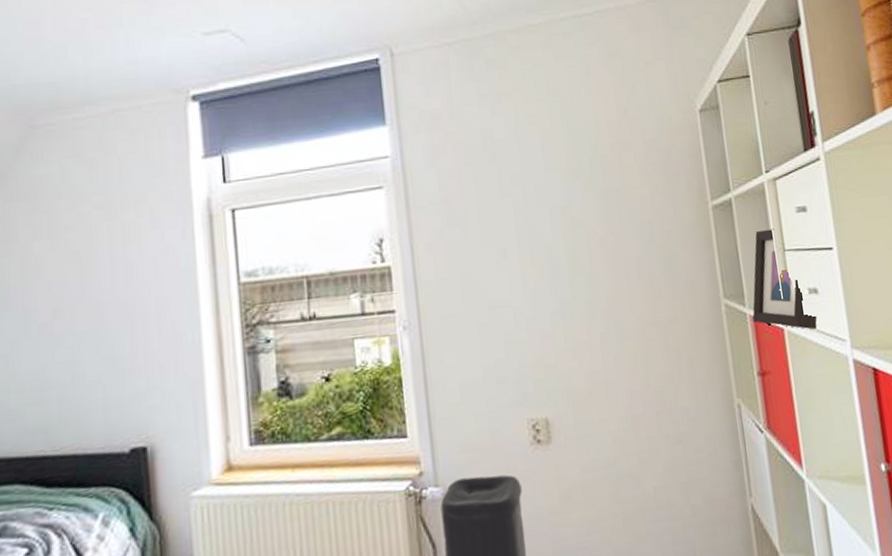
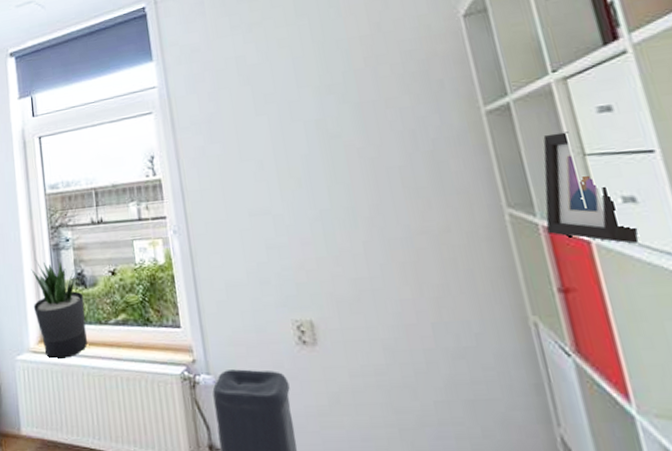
planter: none [216,368,292,490] -> present [31,261,88,359]

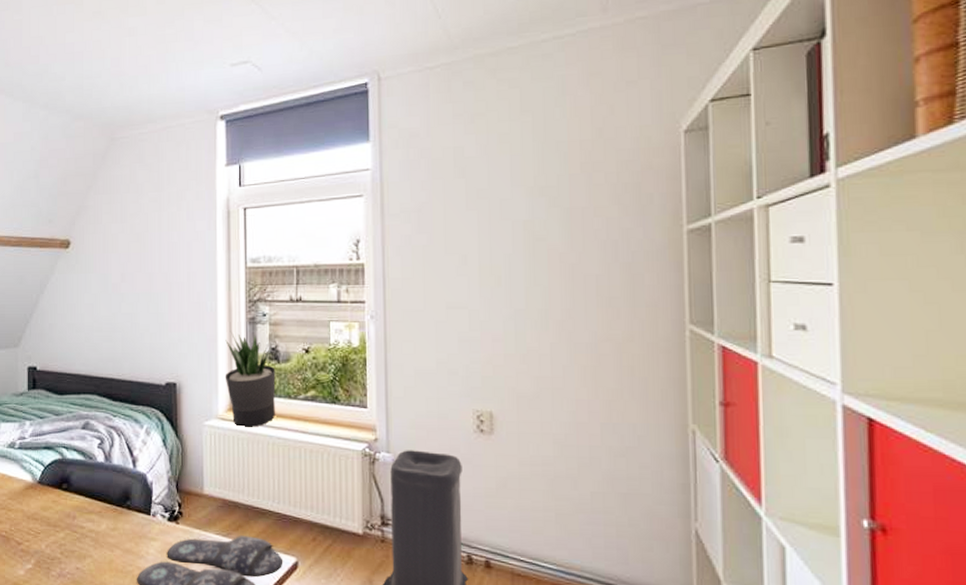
picture frame: present [543,132,639,244] -> none [721,258,802,368]

